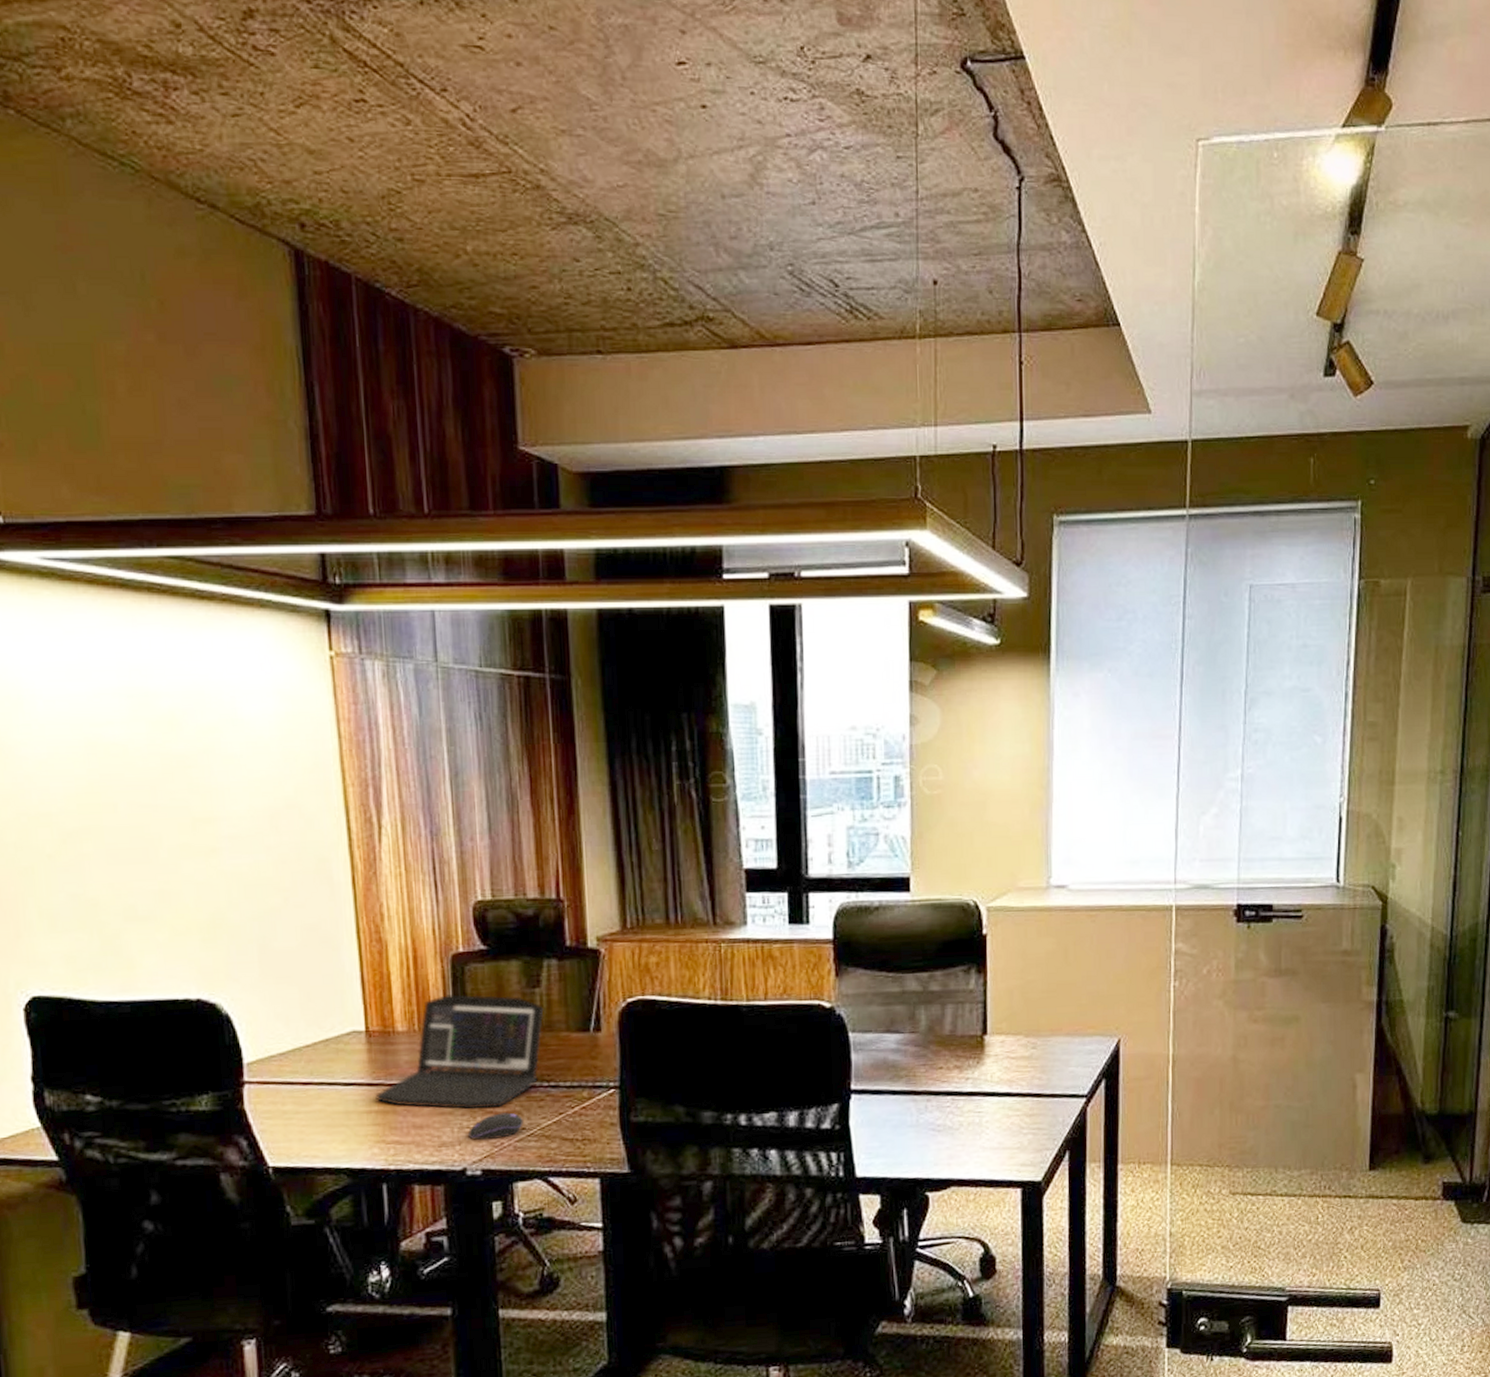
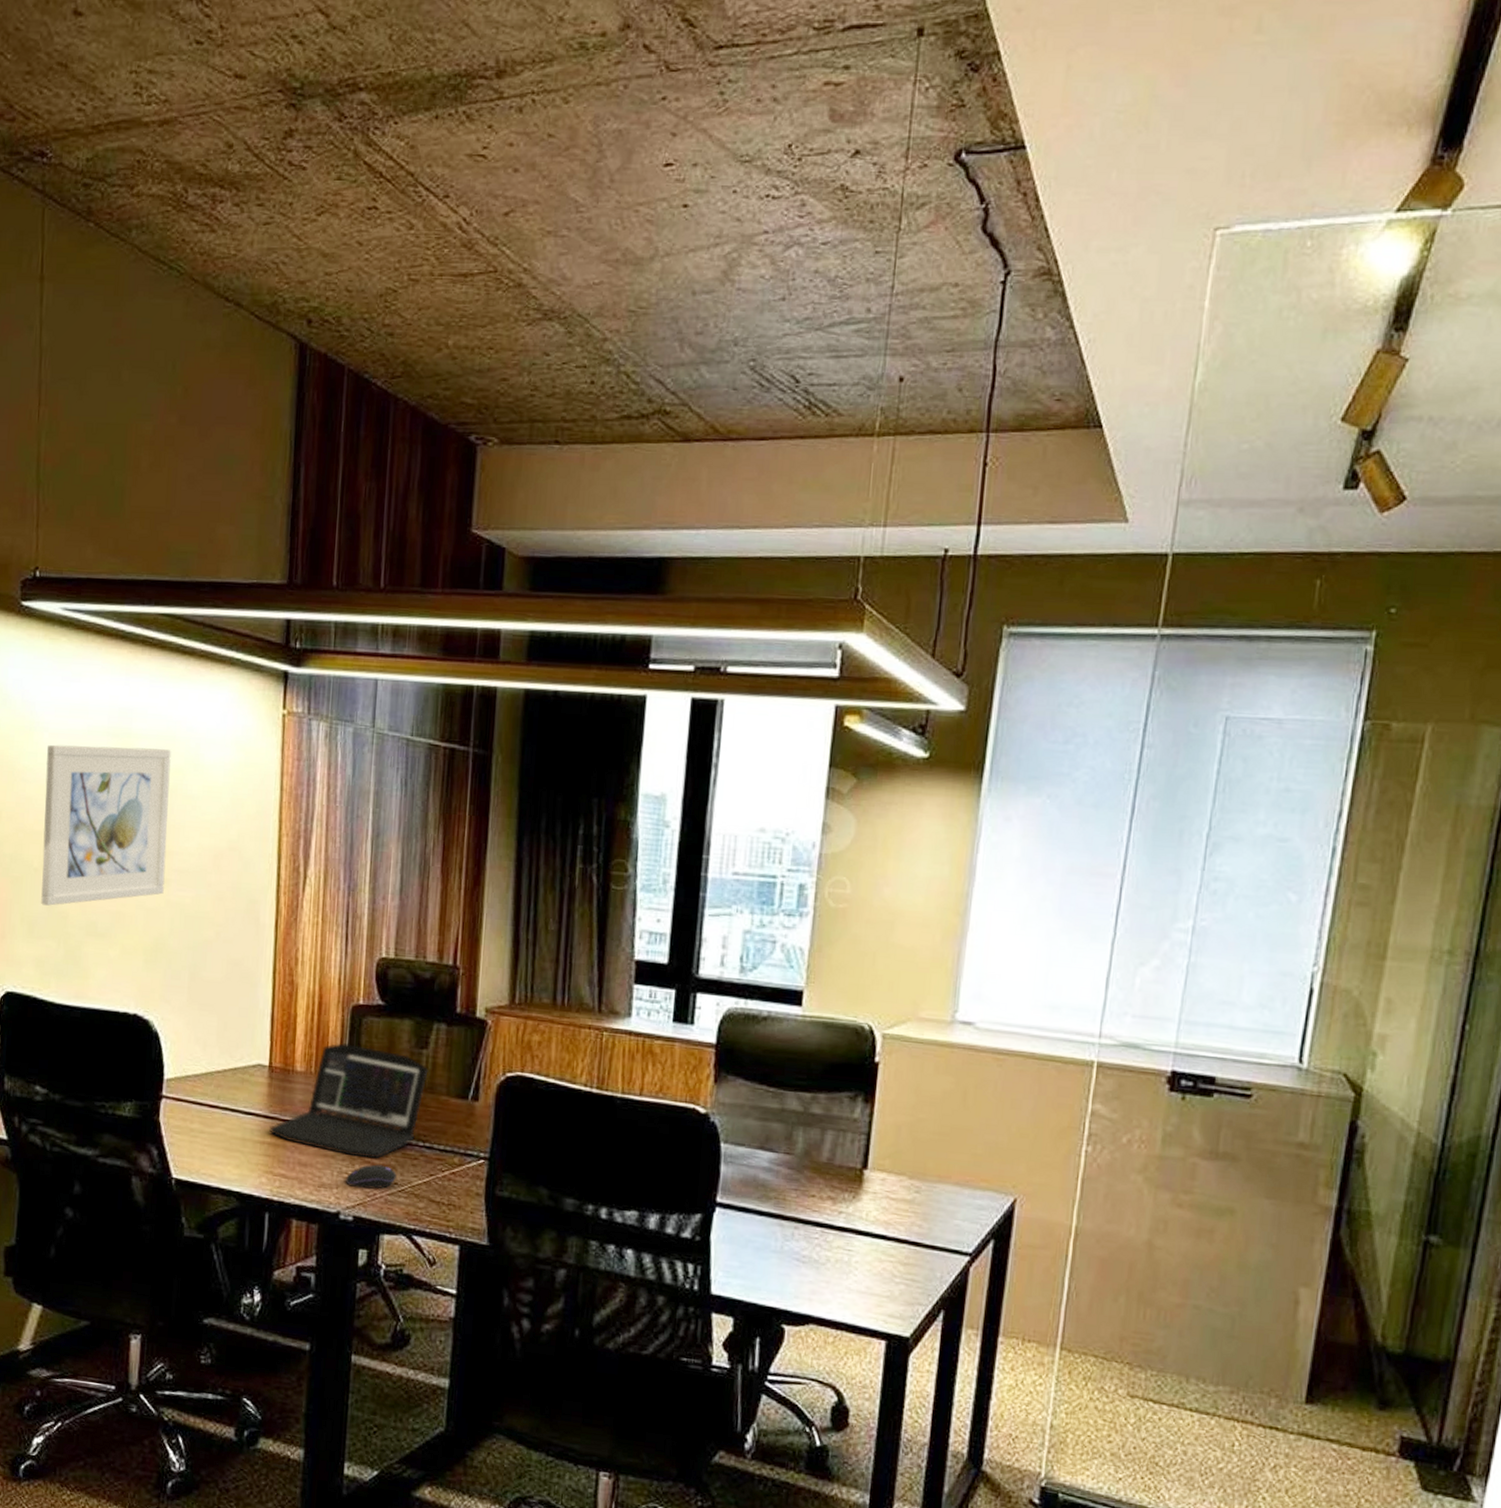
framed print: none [44,705,214,895] -> present [41,744,171,906]

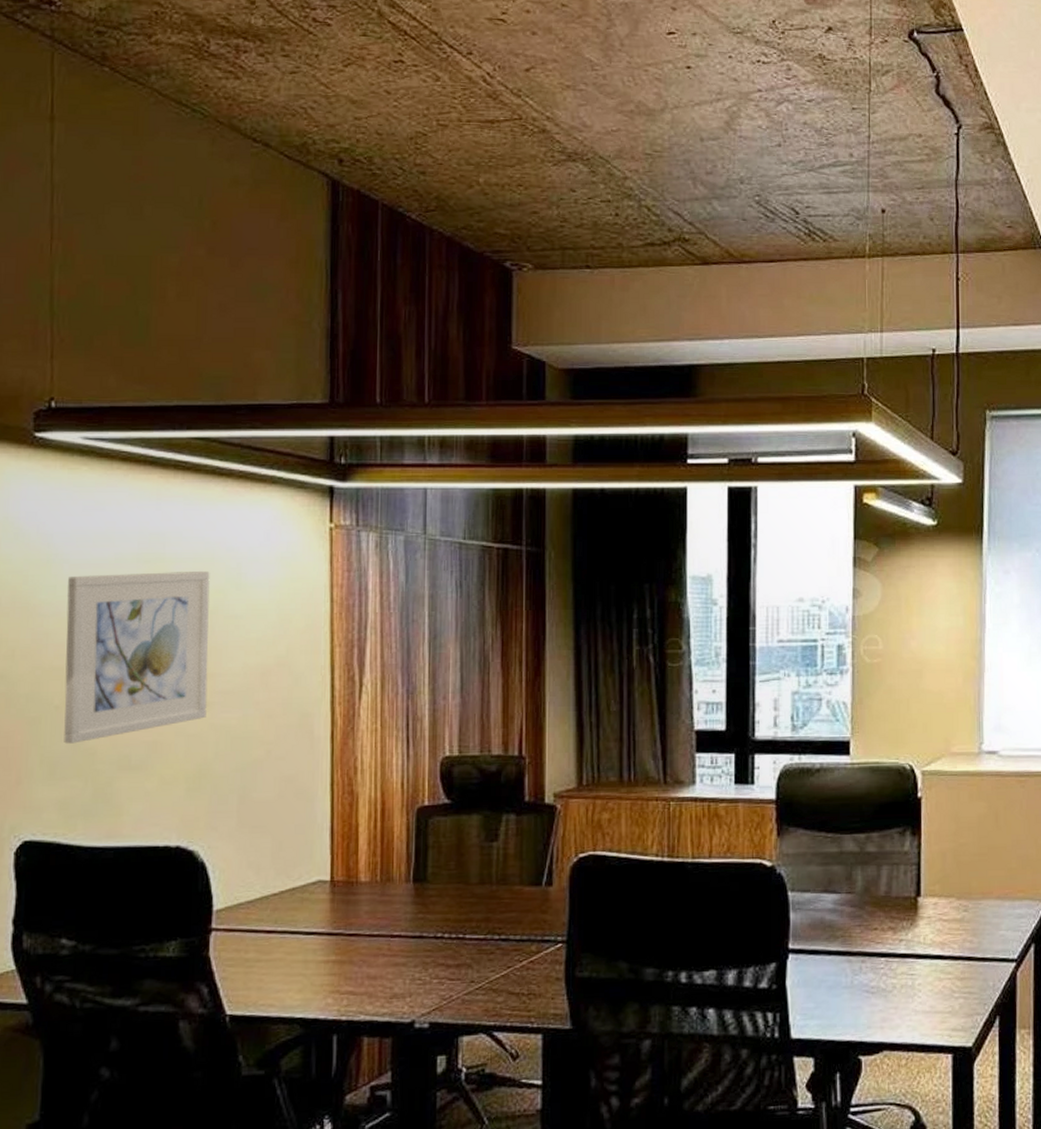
laptop: present [269,1043,429,1159] -> none [334,846,500,961]
computer mouse: present [346,1164,397,1189] -> none [419,965,473,993]

